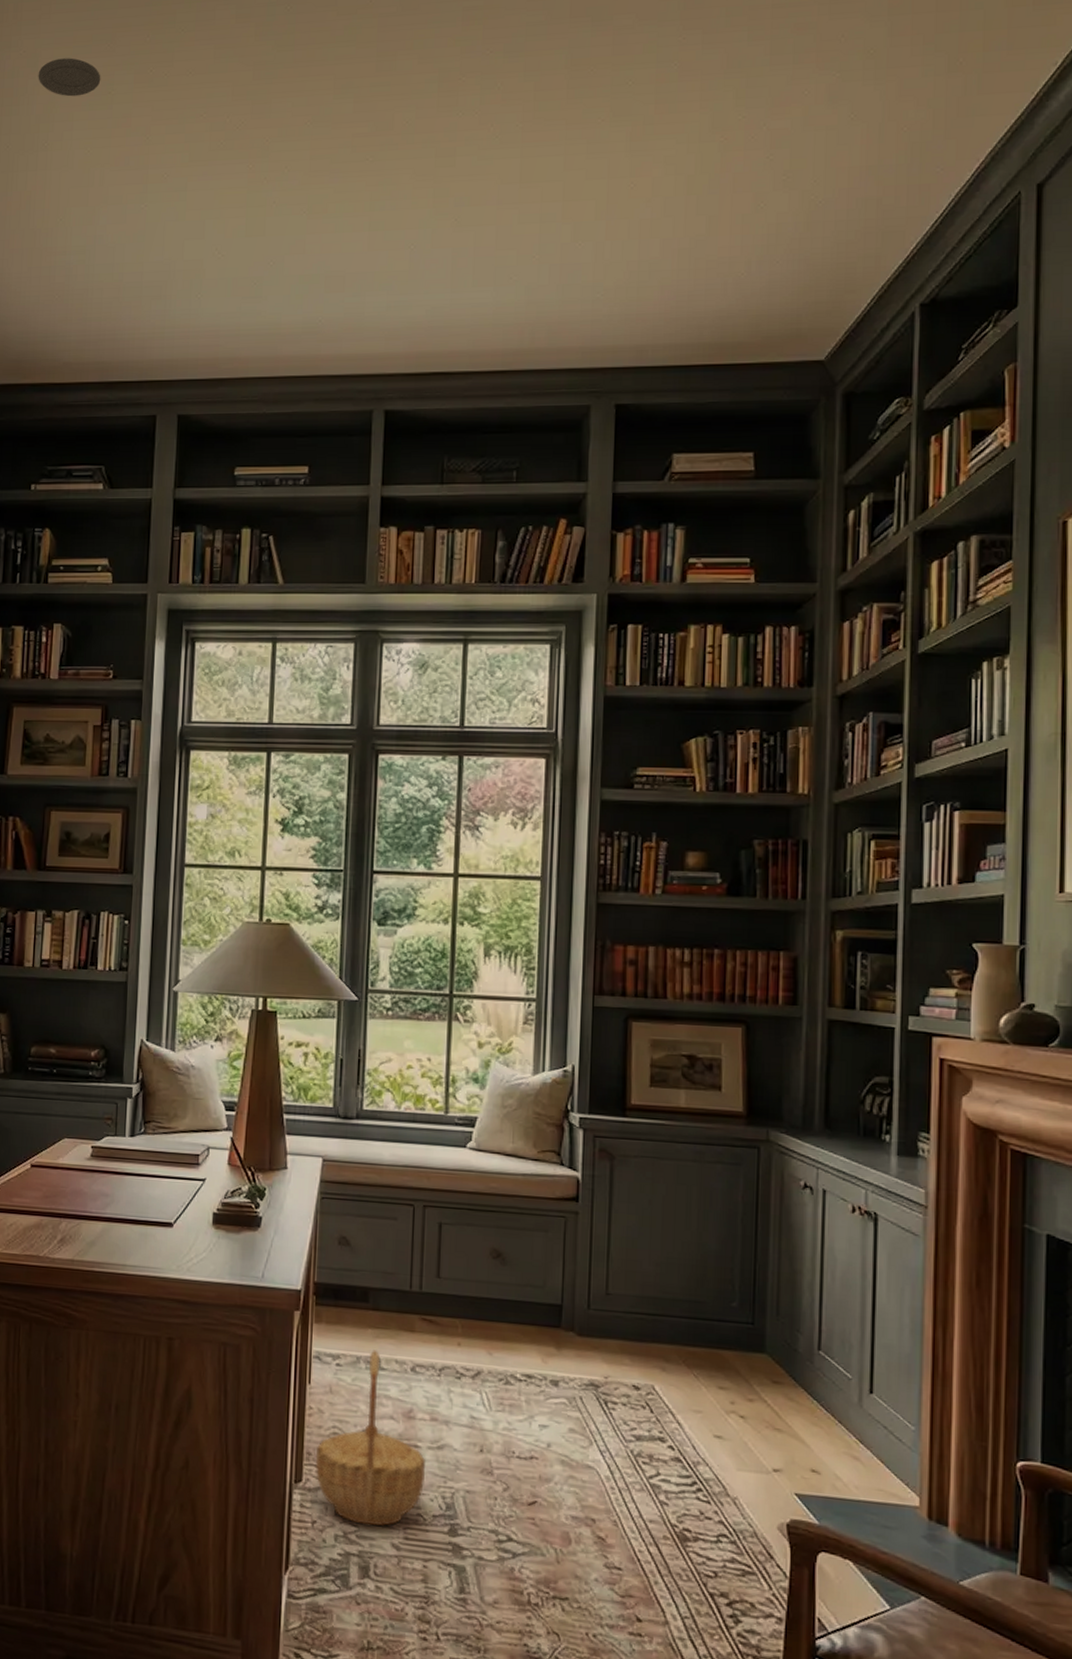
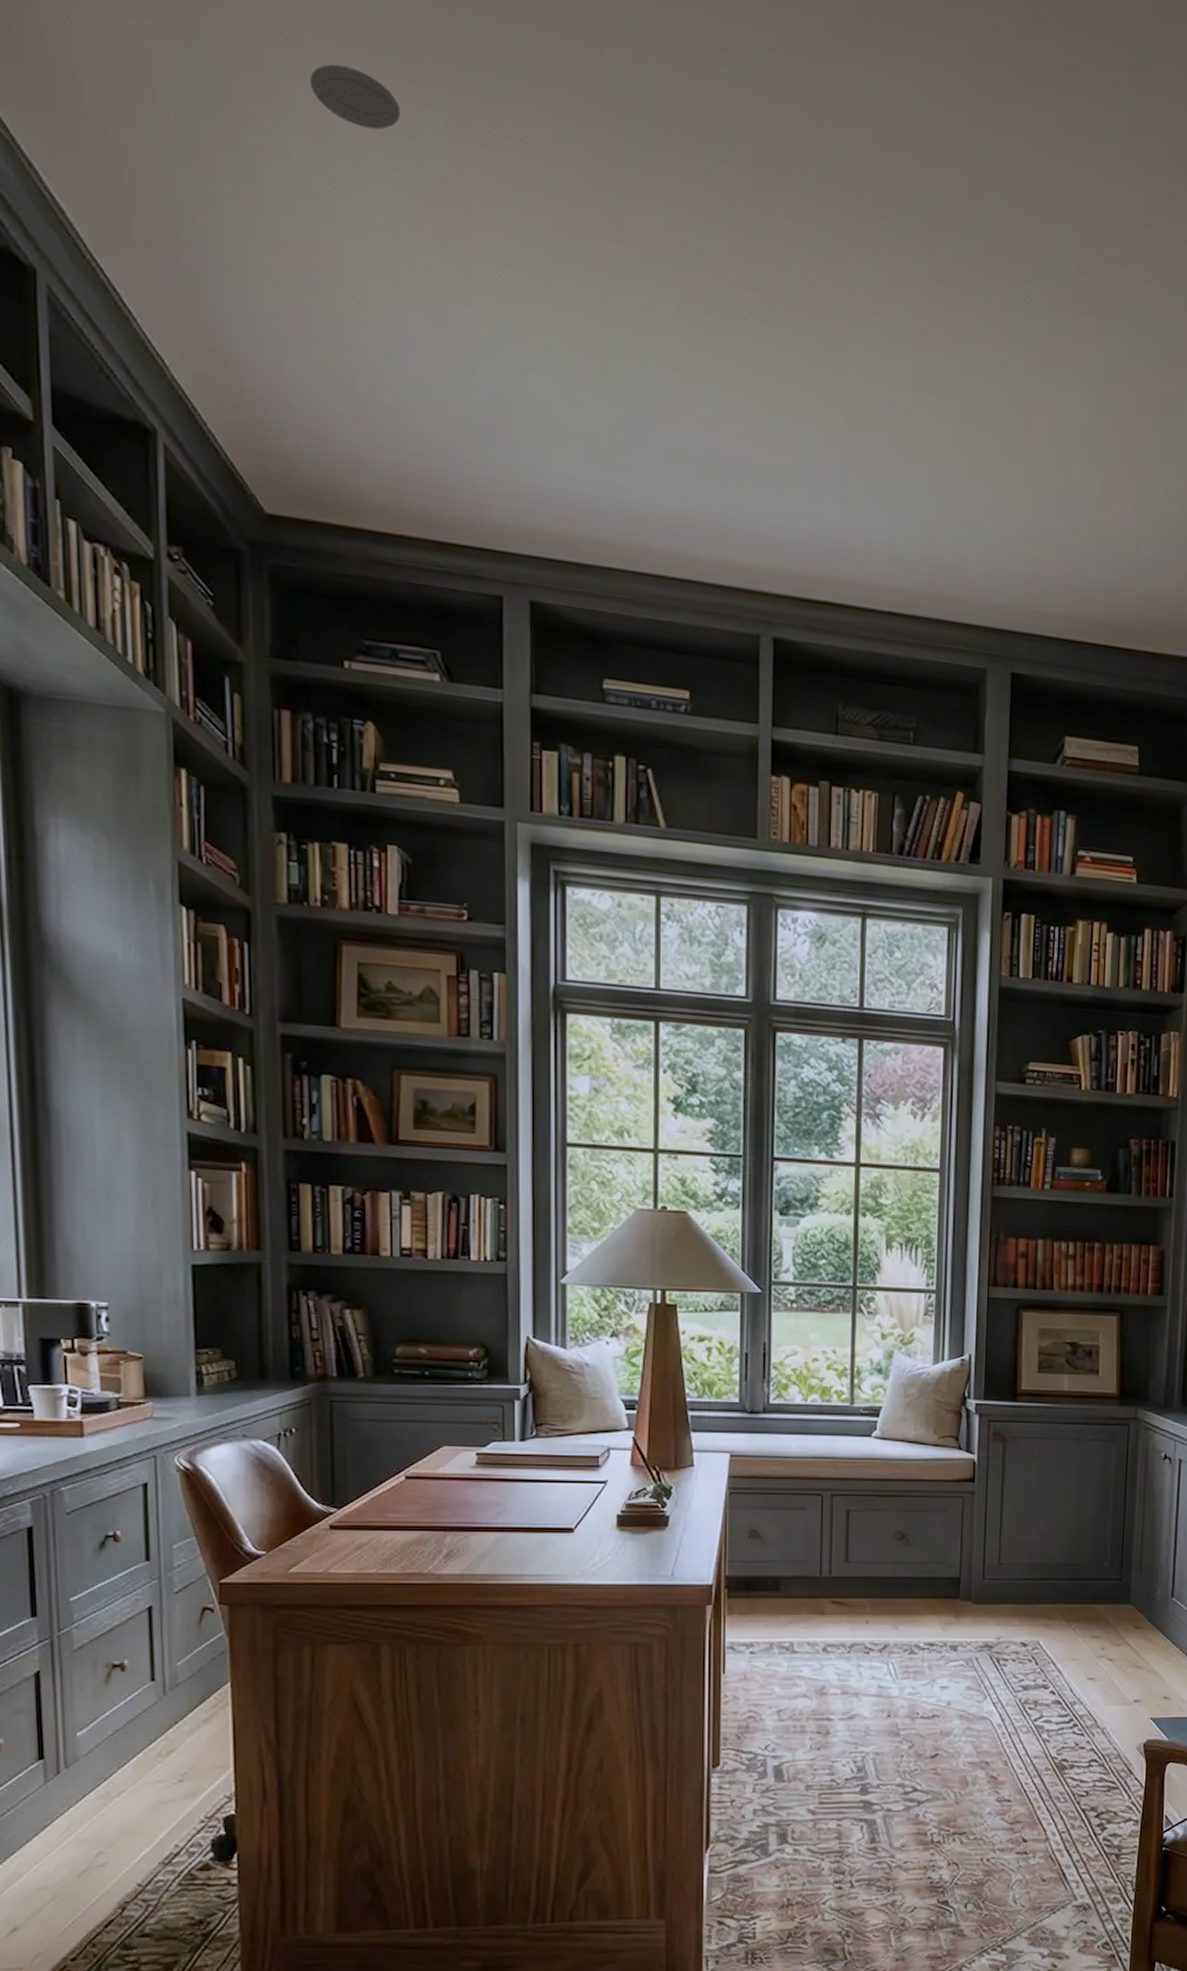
basket: present [316,1350,426,1527] -> none [733,1635,838,1797]

